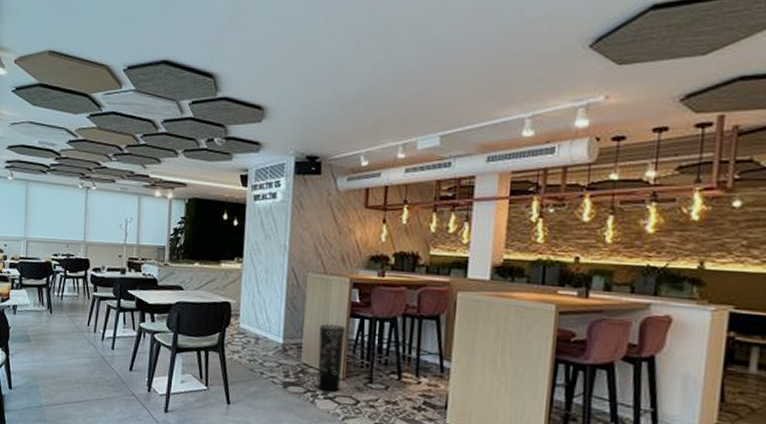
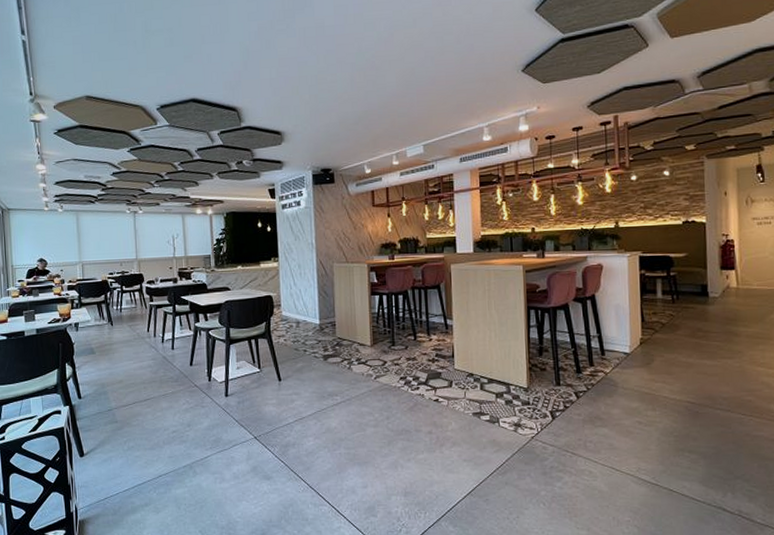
umbrella stand: present [317,323,346,393] -> none [348,302,370,358]

